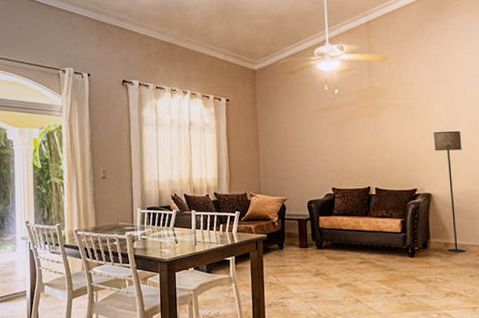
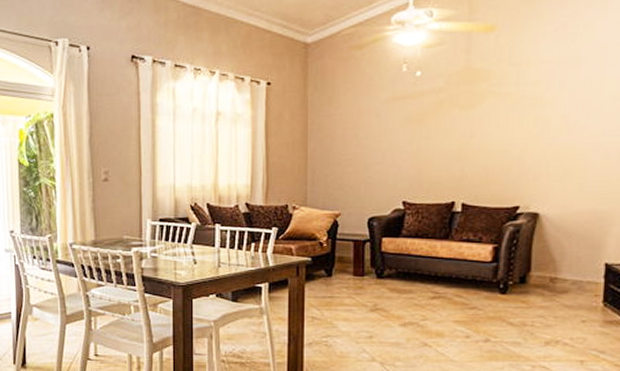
floor lamp: present [433,130,466,253] -> none [550,129,591,292]

